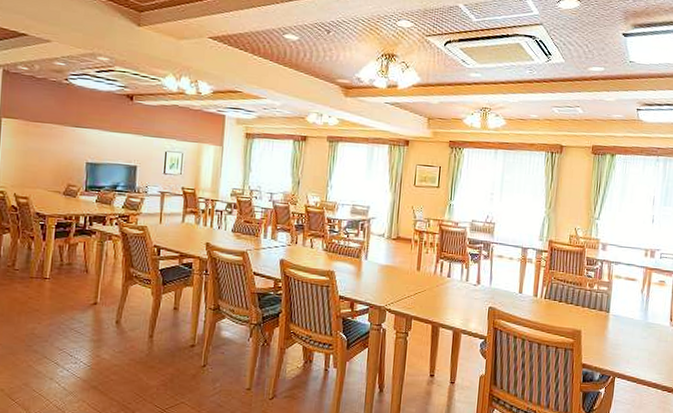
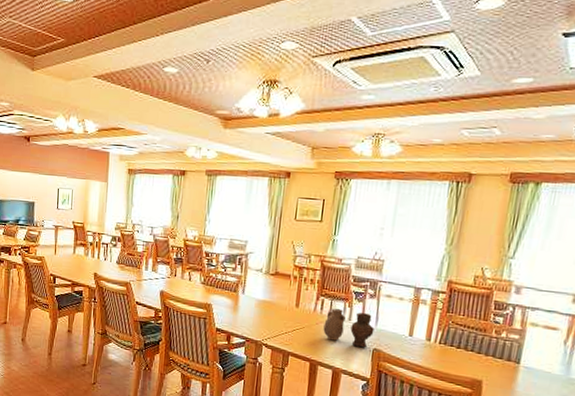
vase: none [443,270,489,307] -> present [323,308,374,348]

